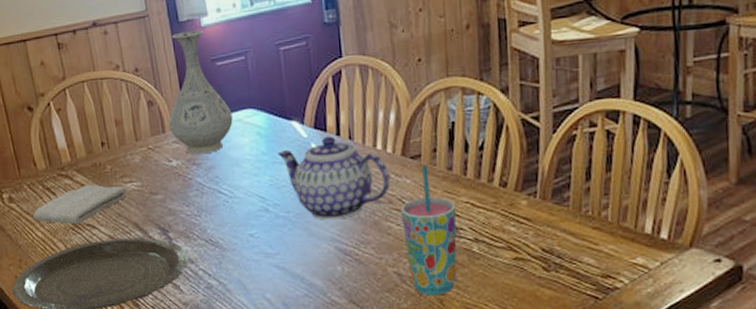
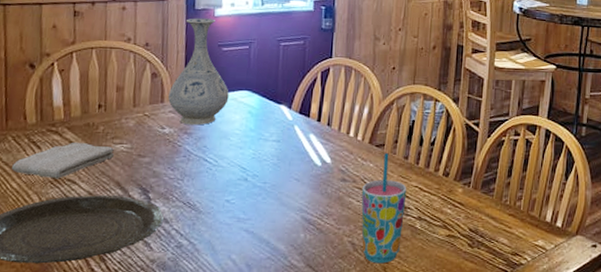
teapot: present [277,136,391,220] -> none [263,121,357,193]

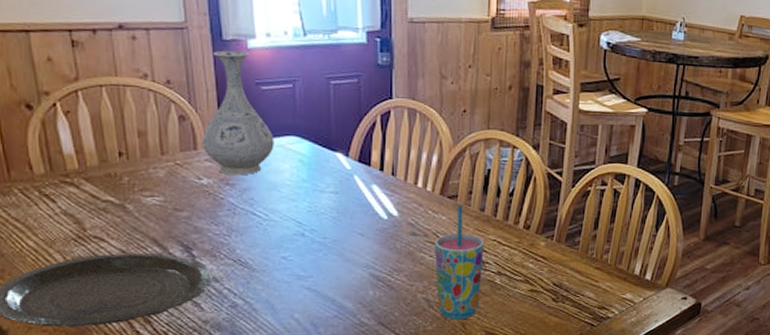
washcloth: present [12,141,115,178] -> none [24,194,146,235]

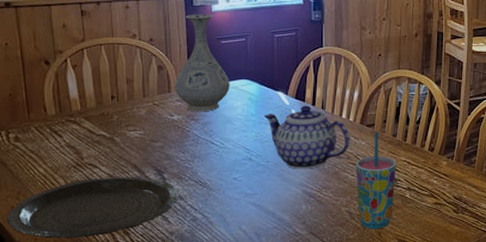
teapot: none [318,170,428,248] -> present [264,105,350,169]

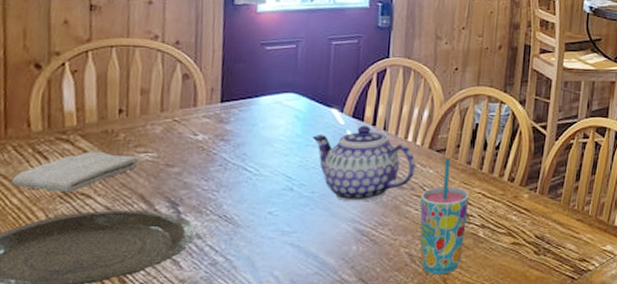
washcloth: none [38,130,130,163] -> present [12,151,138,192]
vase: present [175,14,230,112] -> none [202,14,273,131]

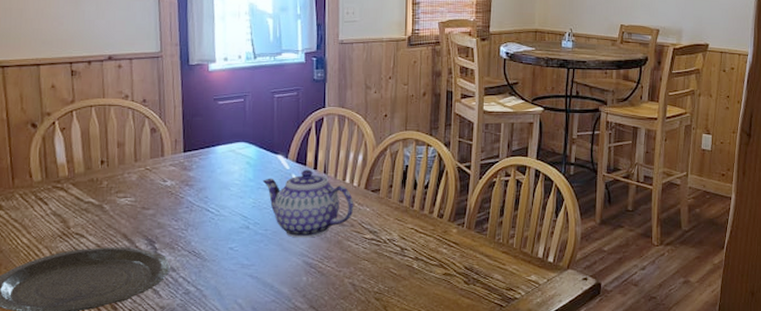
washcloth: present [12,151,138,192] -> none [21,197,120,232]
cup: present [420,158,470,275] -> none [359,198,403,303]

